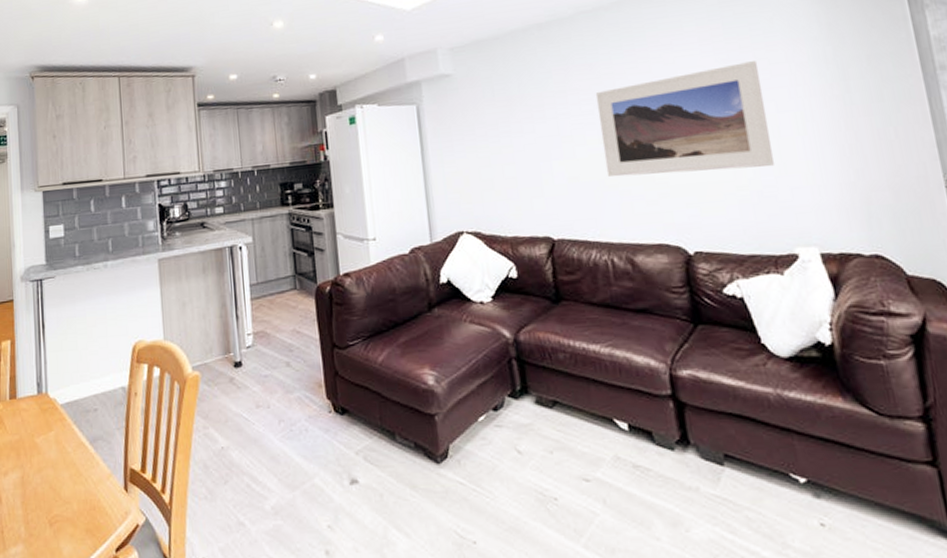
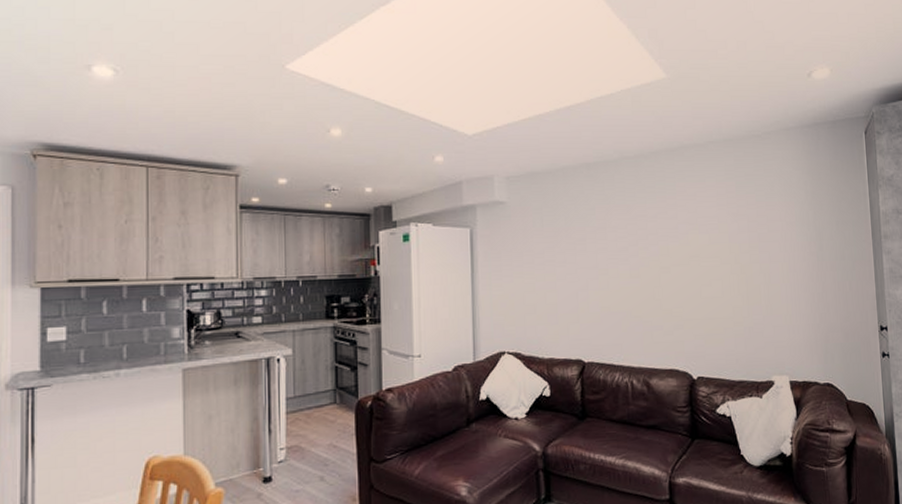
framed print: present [595,61,775,177] -> none [630,217,764,309]

